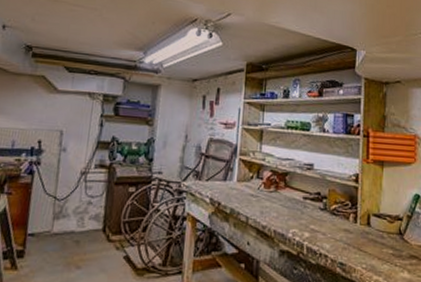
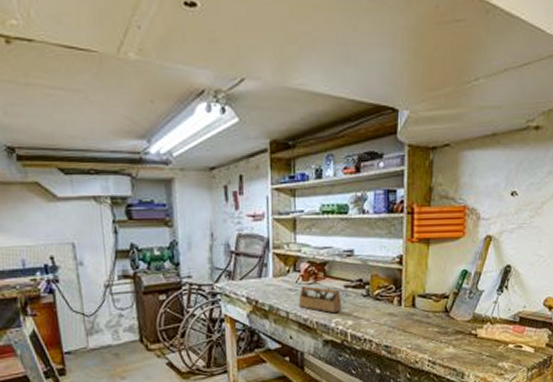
hand plane: none [259,193,301,224] -> present [299,286,342,314]

